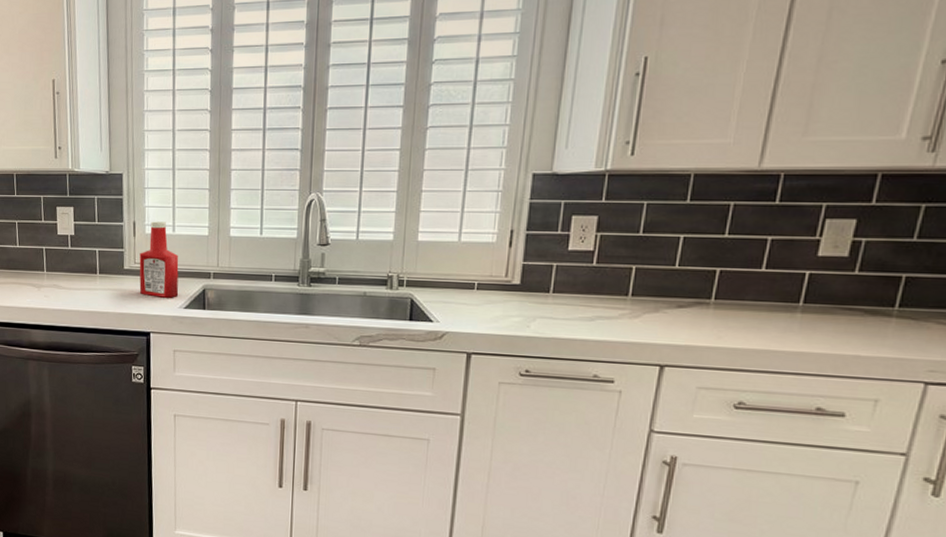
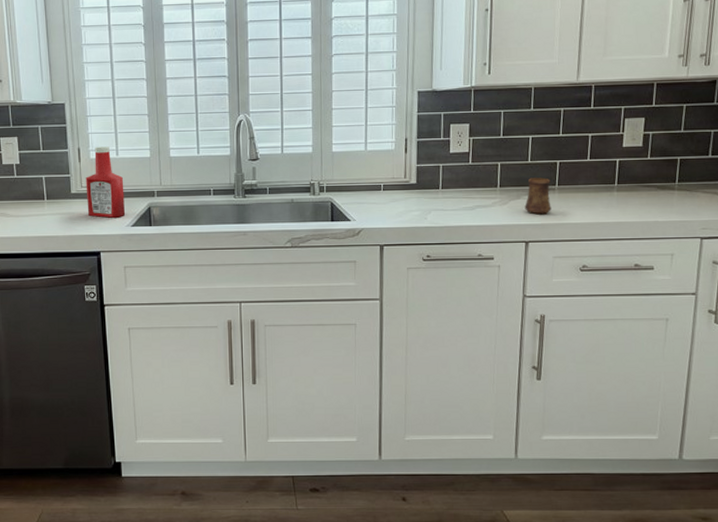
cup: none [663,287,704,334] -> present [525,177,551,215]

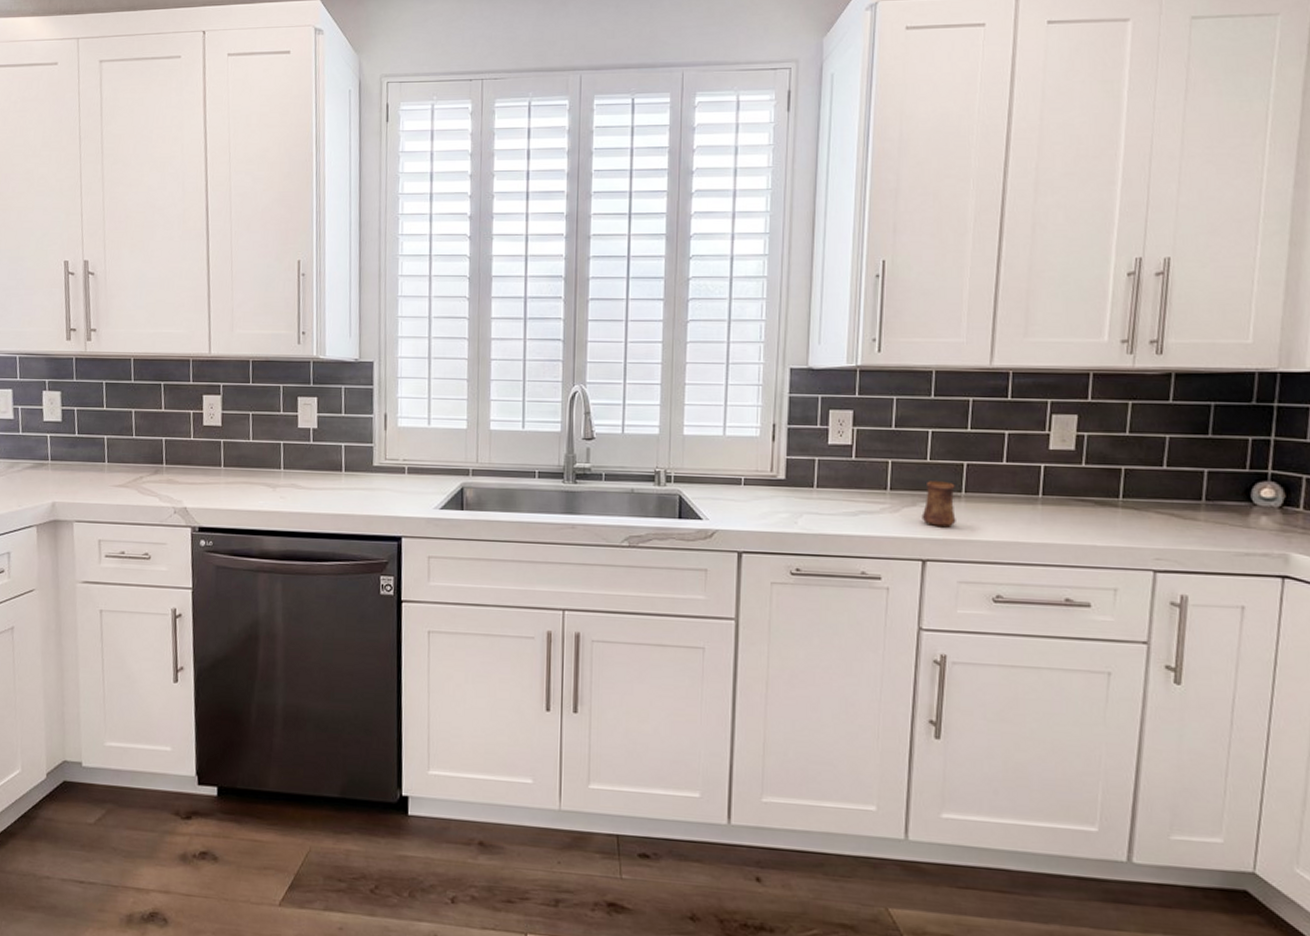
ketchup bottle: present [86,146,126,218] -> none [390,413,435,498]

